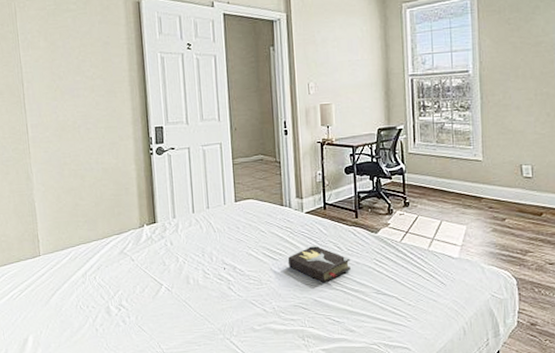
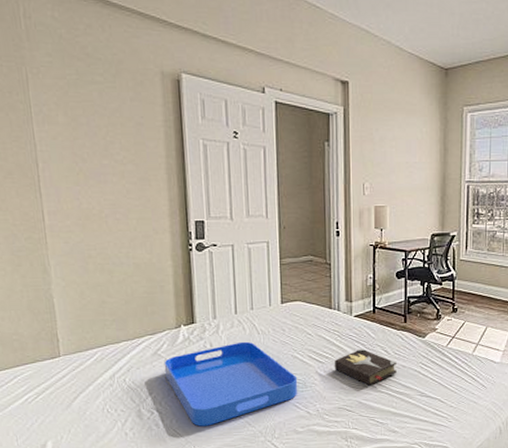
serving tray: none [129,239,254,323] -> present [164,341,298,427]

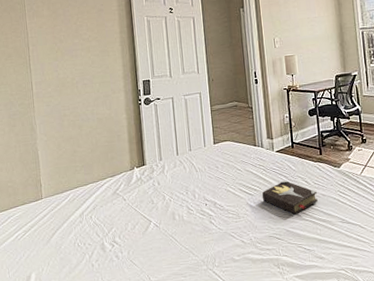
serving tray: present [164,341,298,427] -> none [121,178,233,257]

